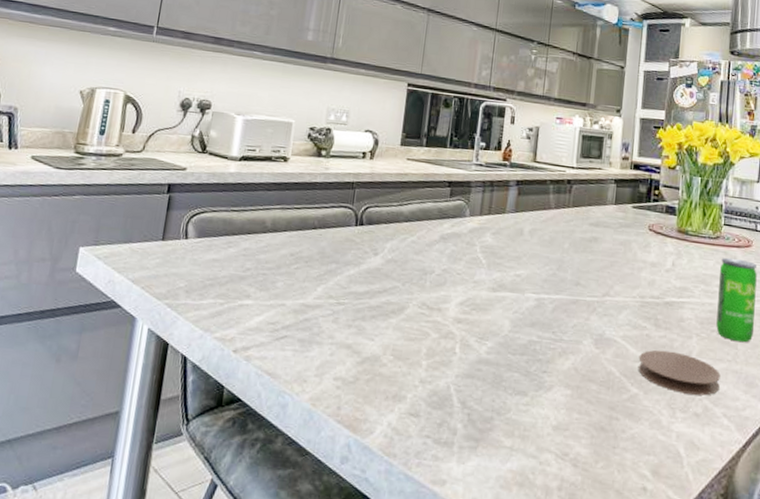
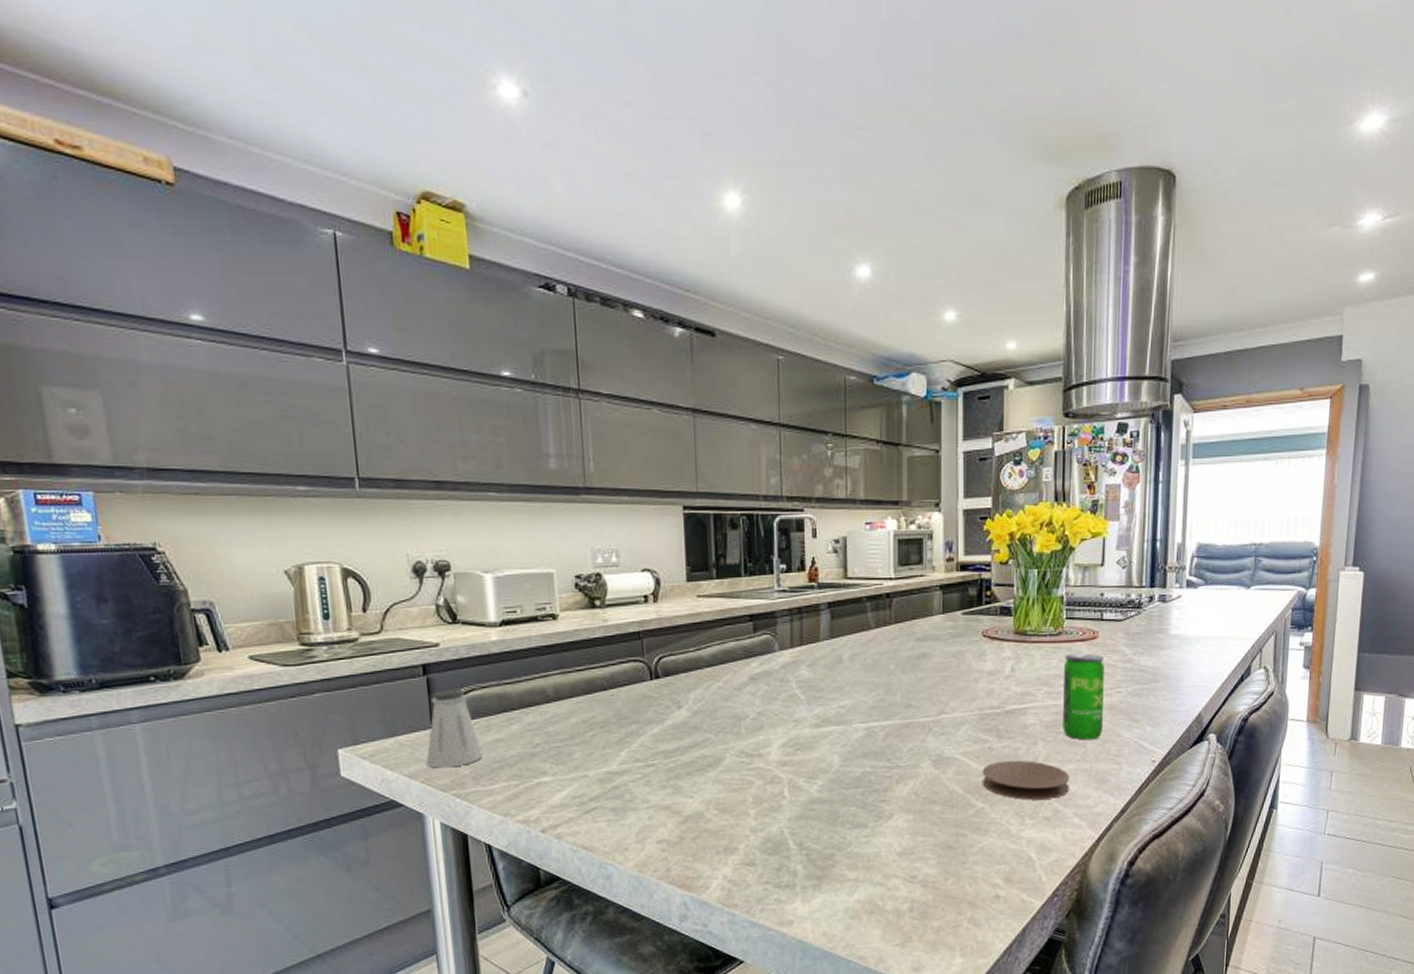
saltshaker: none [150,208,200,279] -> present [426,689,484,768]

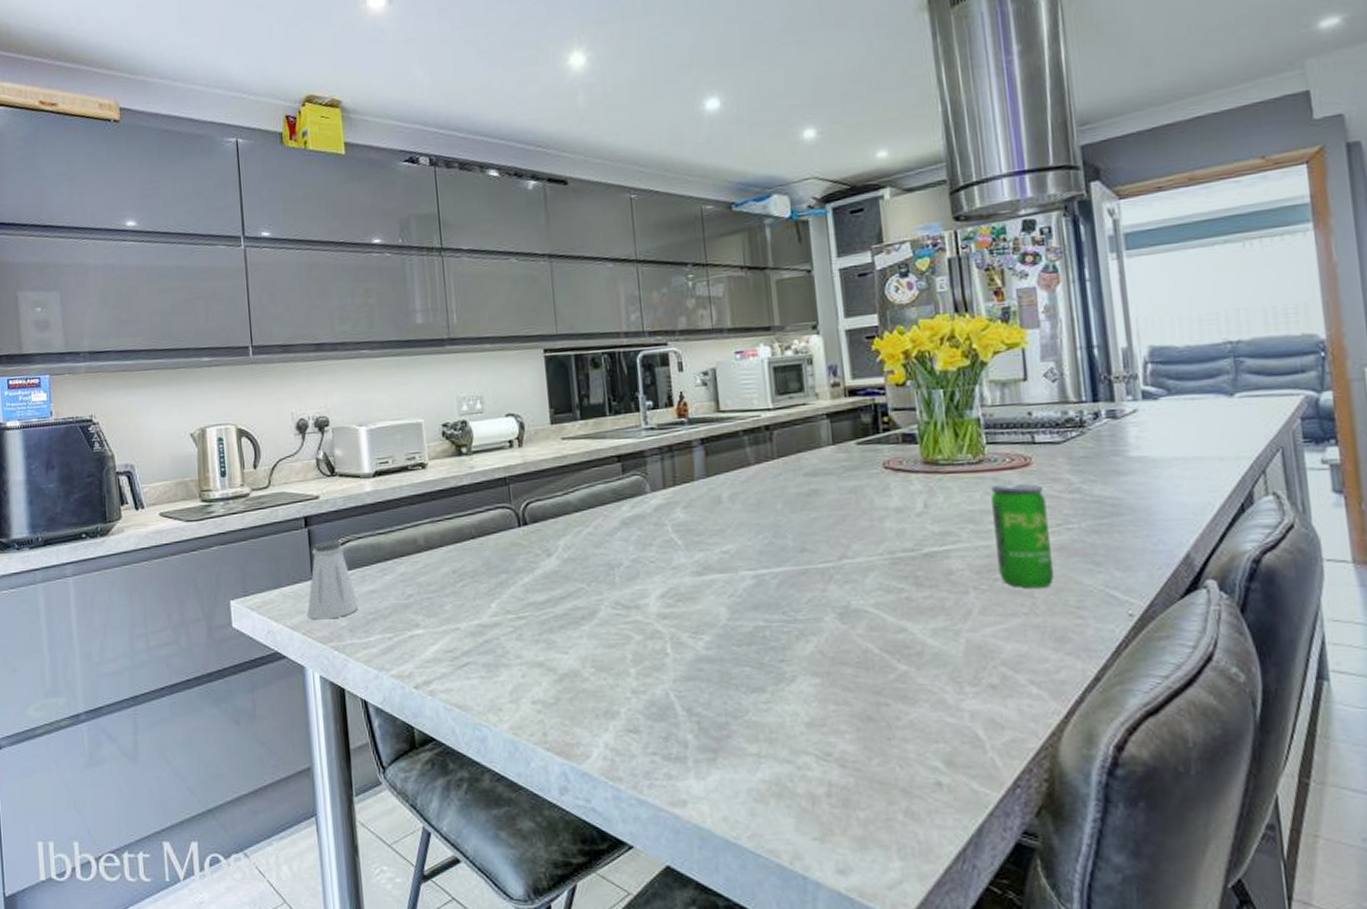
coaster: present [982,760,1069,800] -> none [901,613,1019,663]

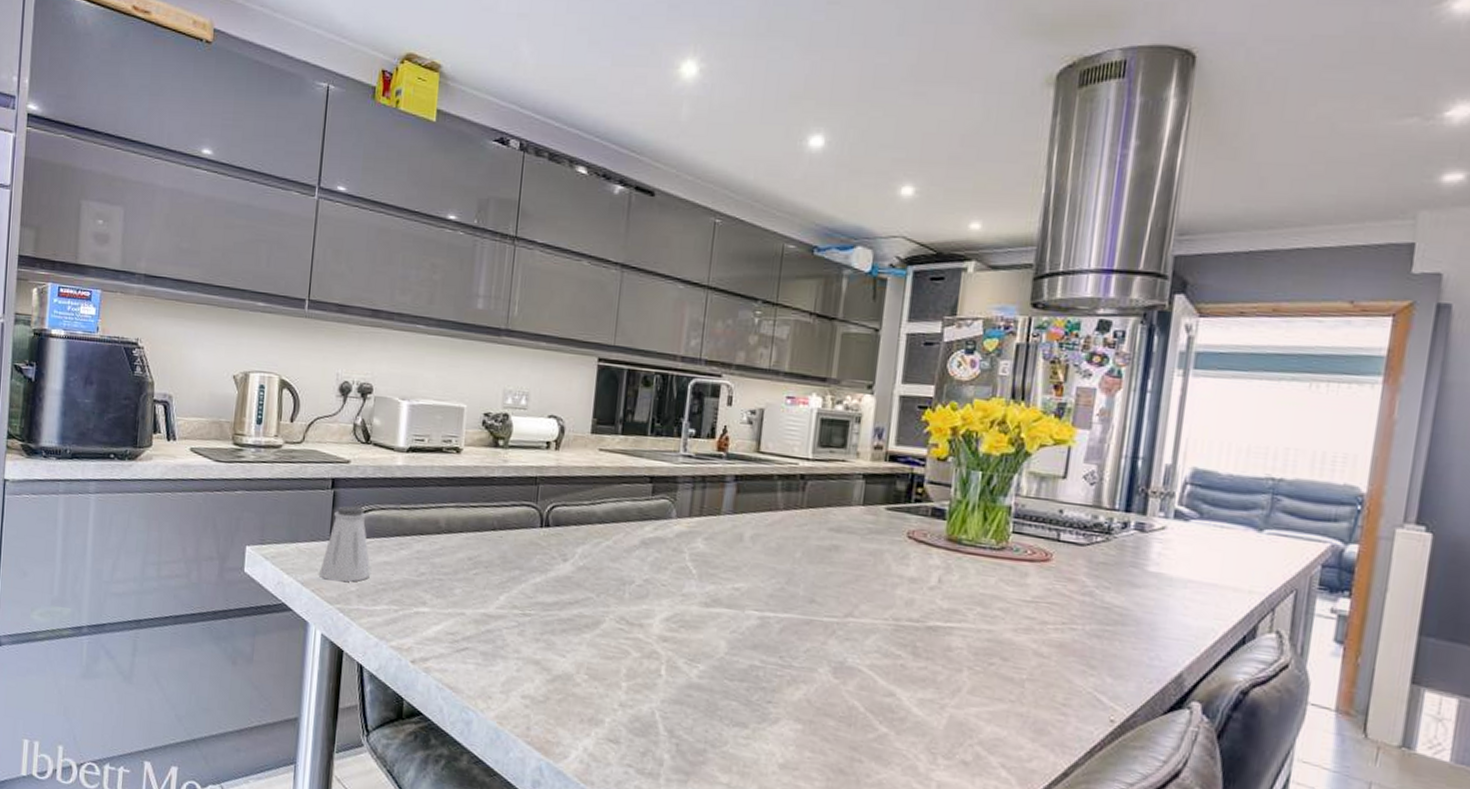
beverage can: present [991,483,1055,589] -> none [995,573,1058,681]

